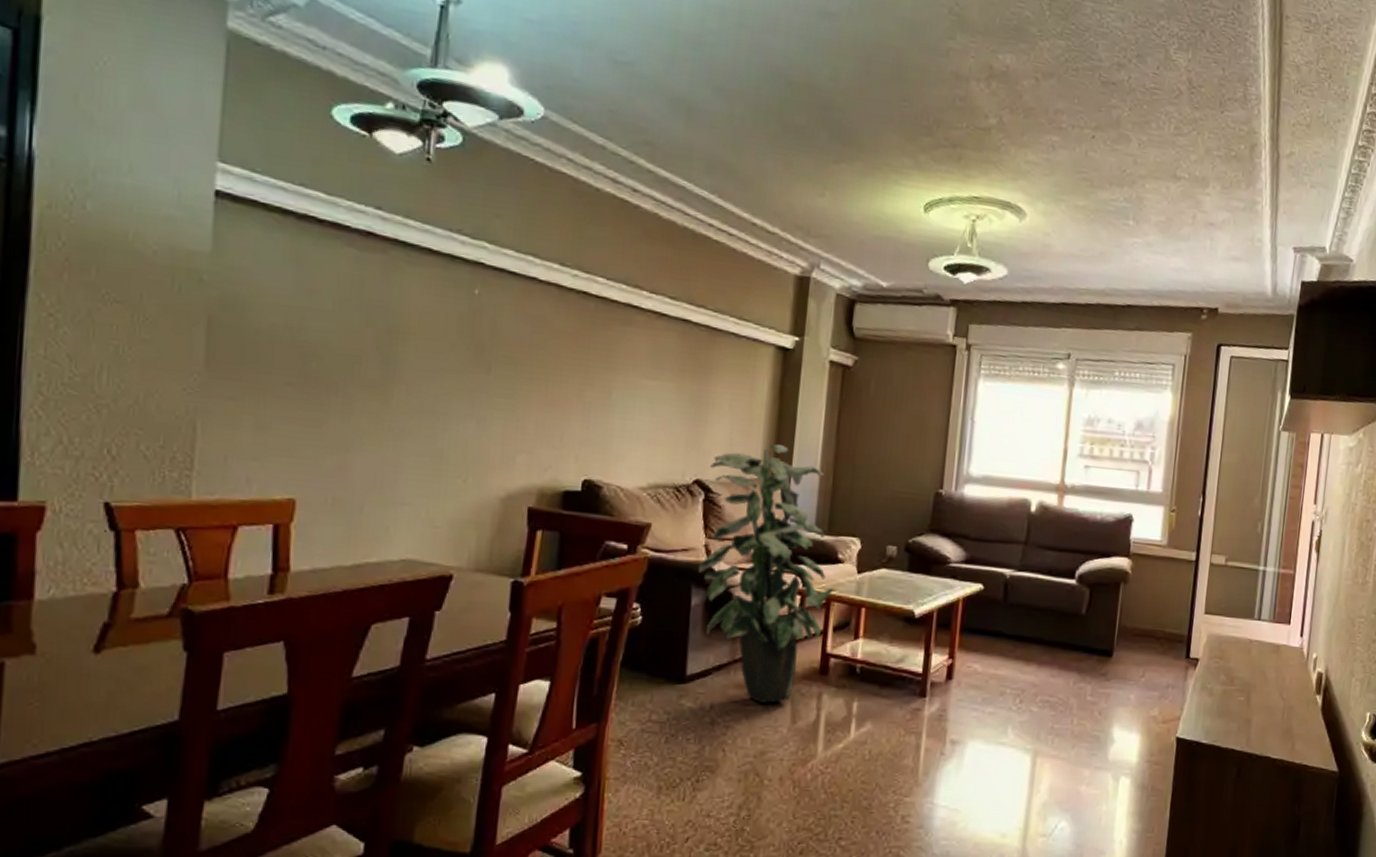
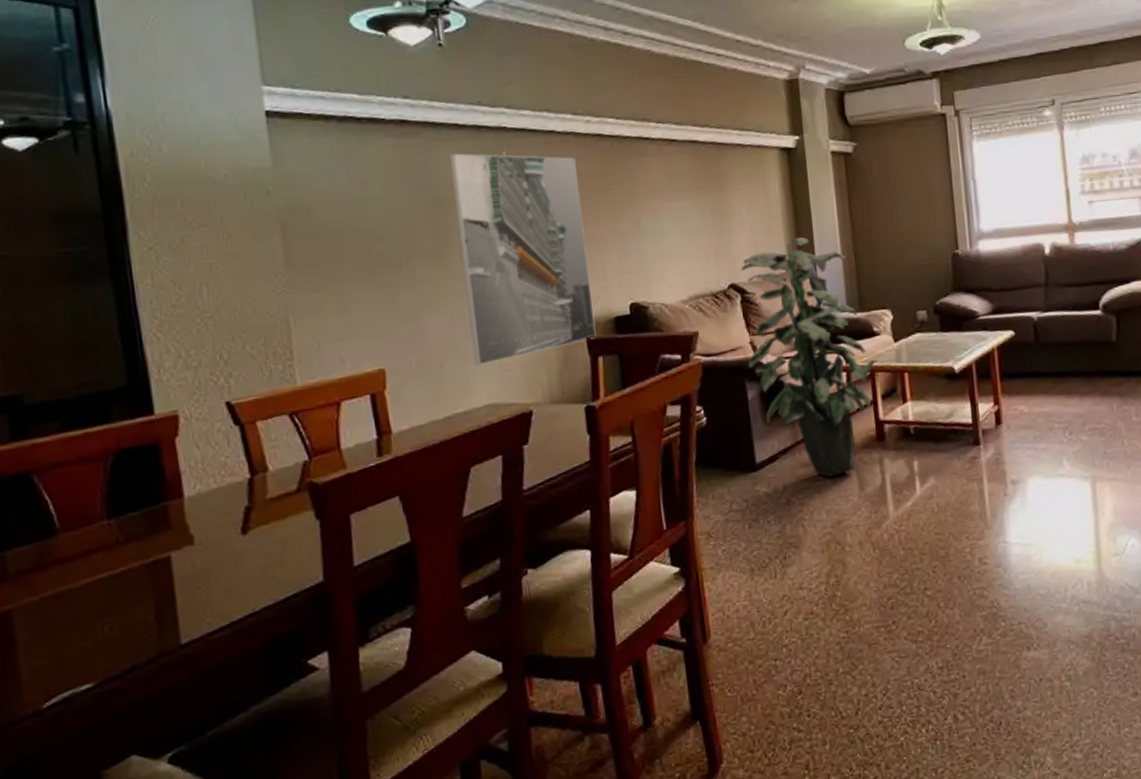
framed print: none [398,280,554,516] -> present [449,153,596,366]

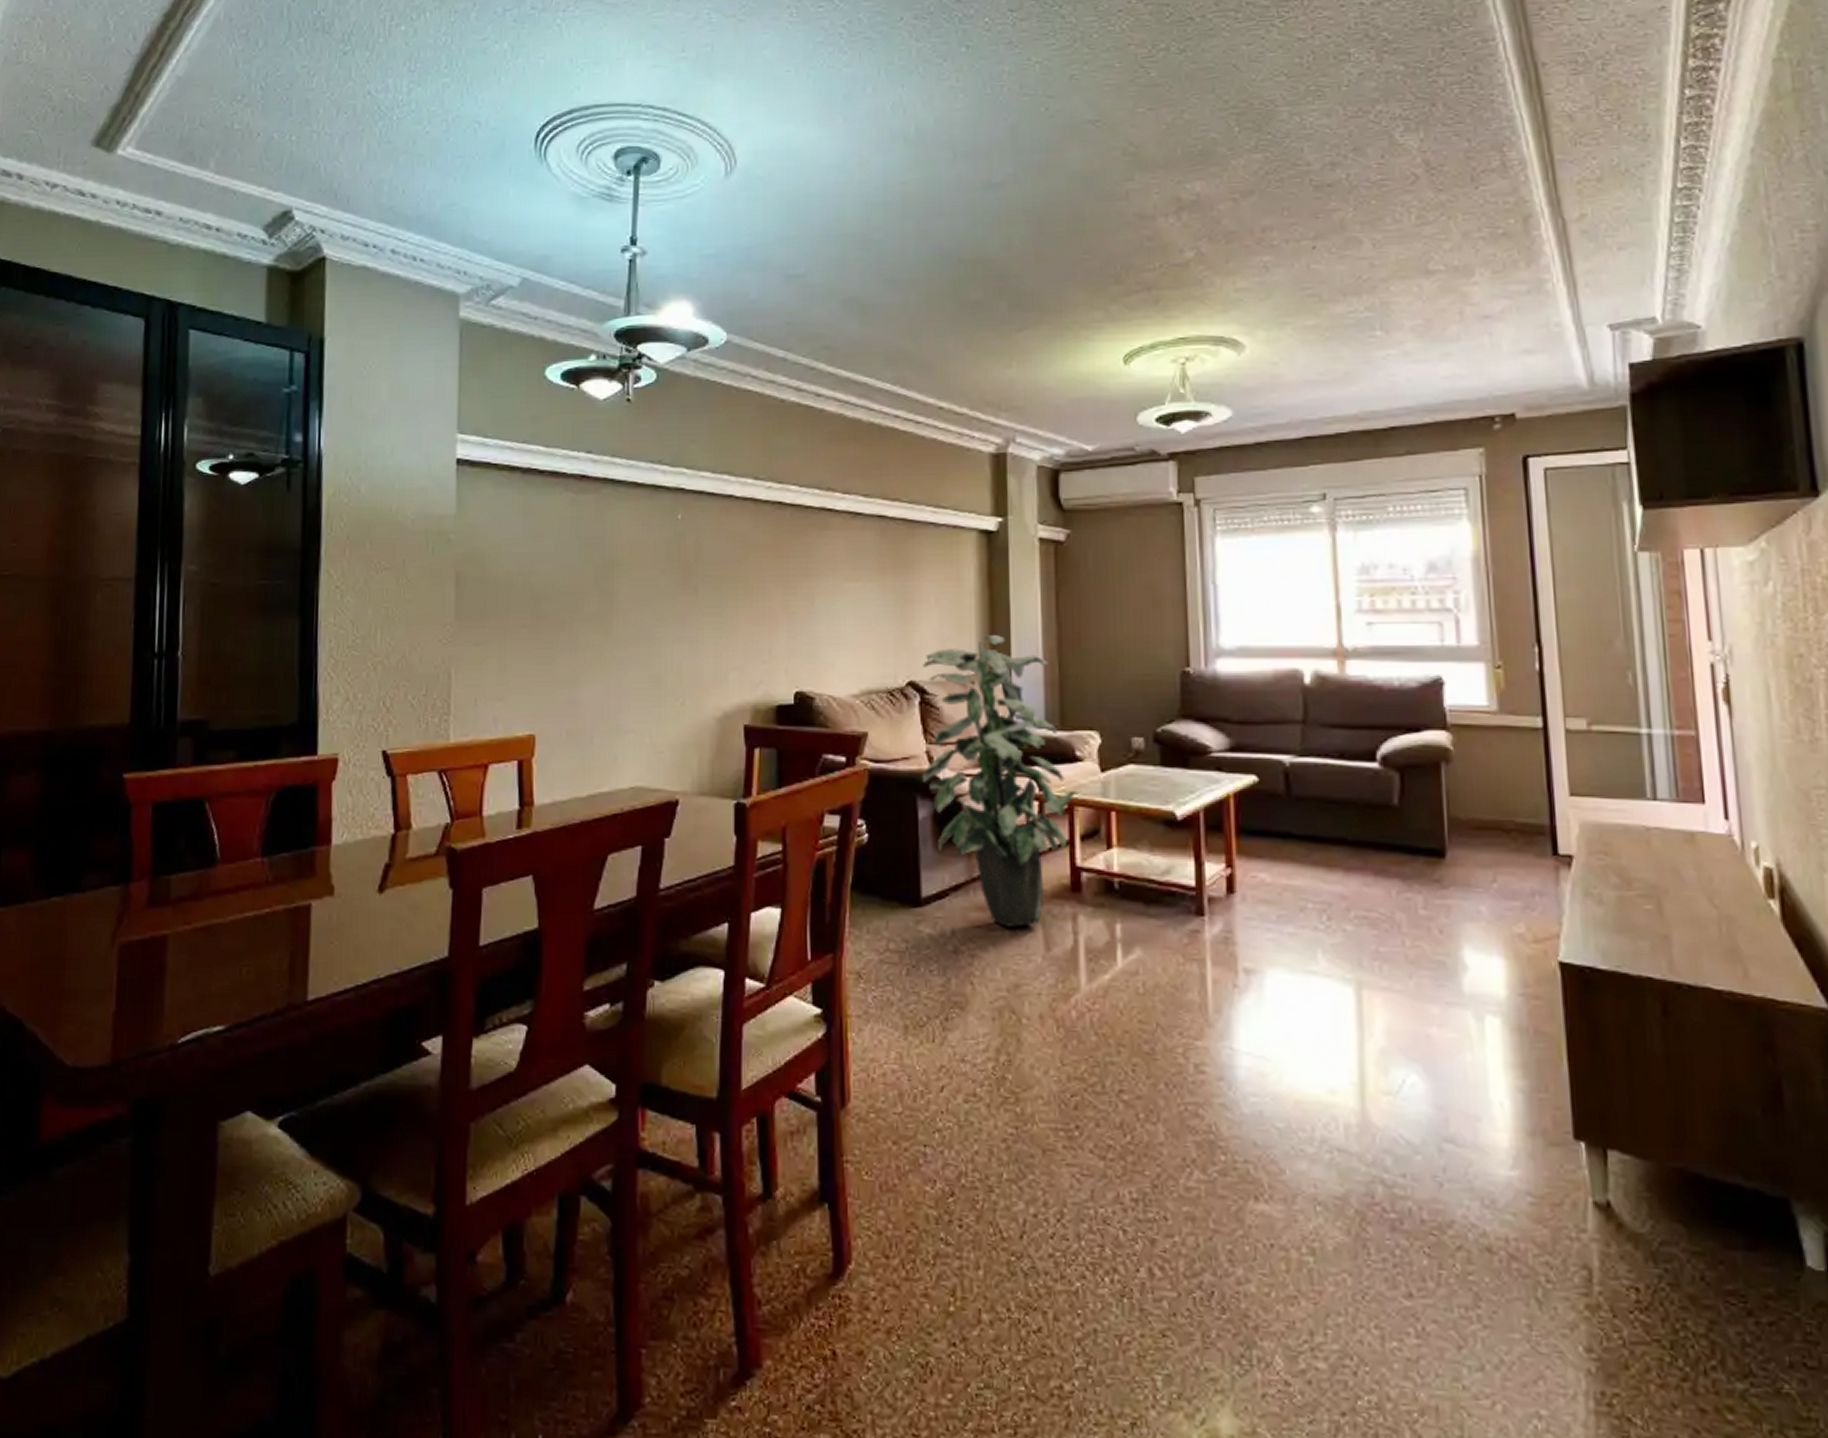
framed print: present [449,153,596,366] -> none [623,513,755,743]

